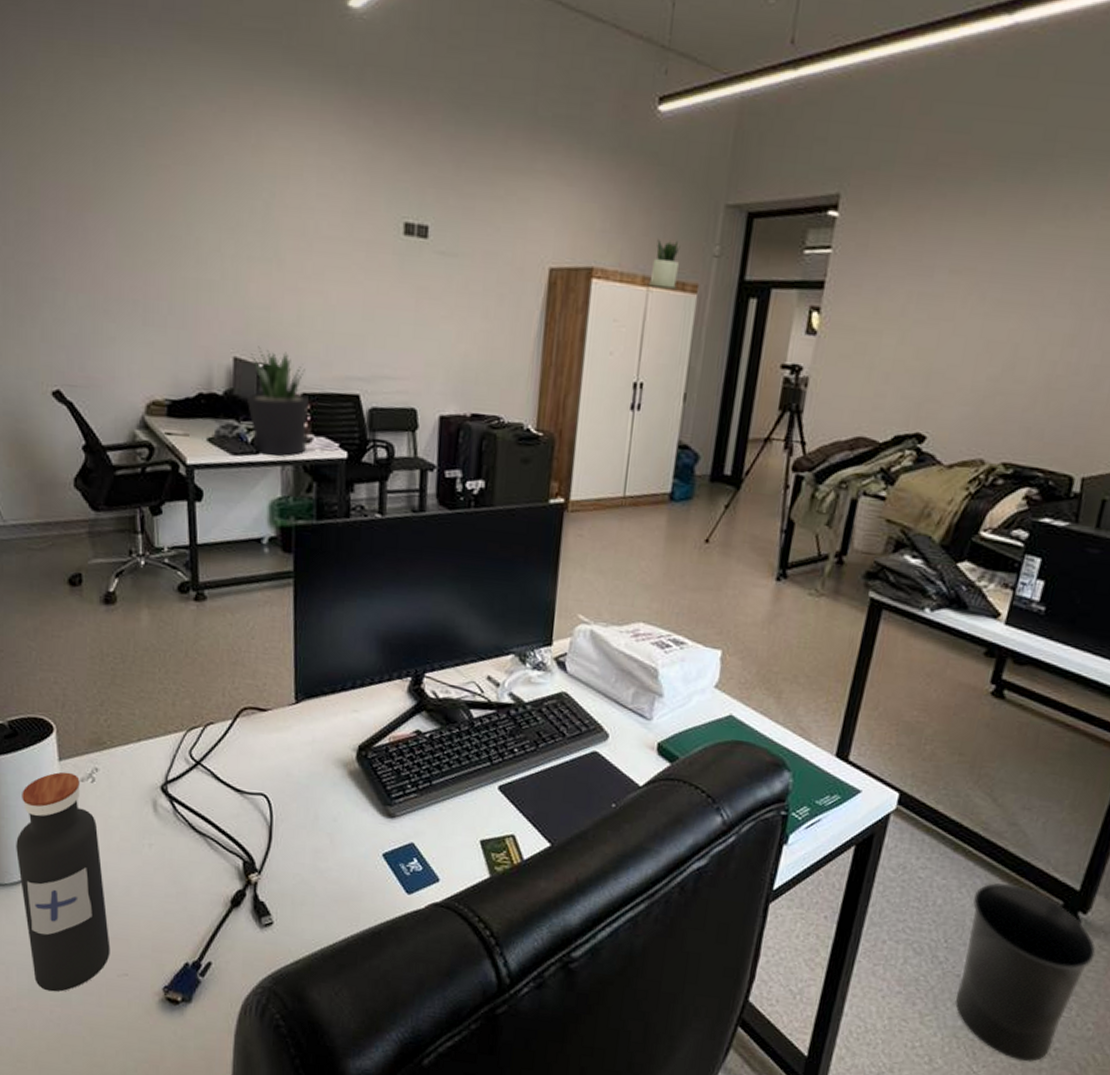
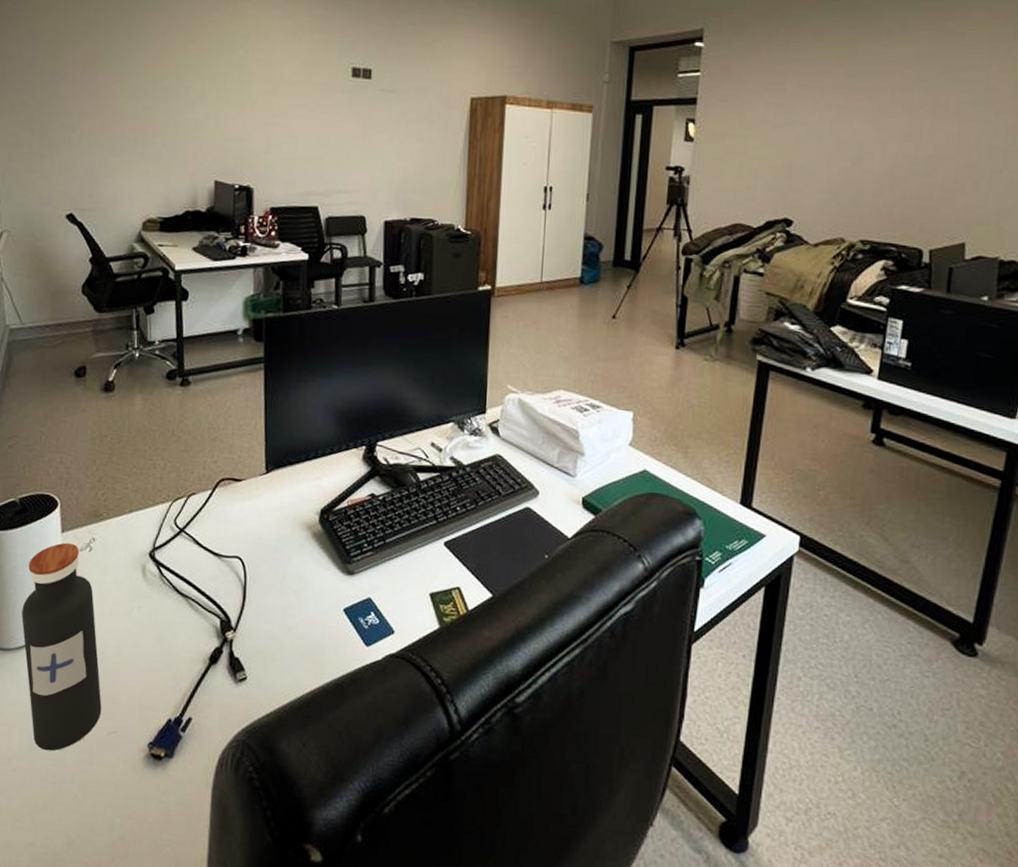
planter: present [248,346,309,456] -> none [226,171,277,261]
planter: present [647,238,681,291] -> none [551,70,577,111]
waste bin: present [955,883,1096,1061] -> none [870,618,996,793]

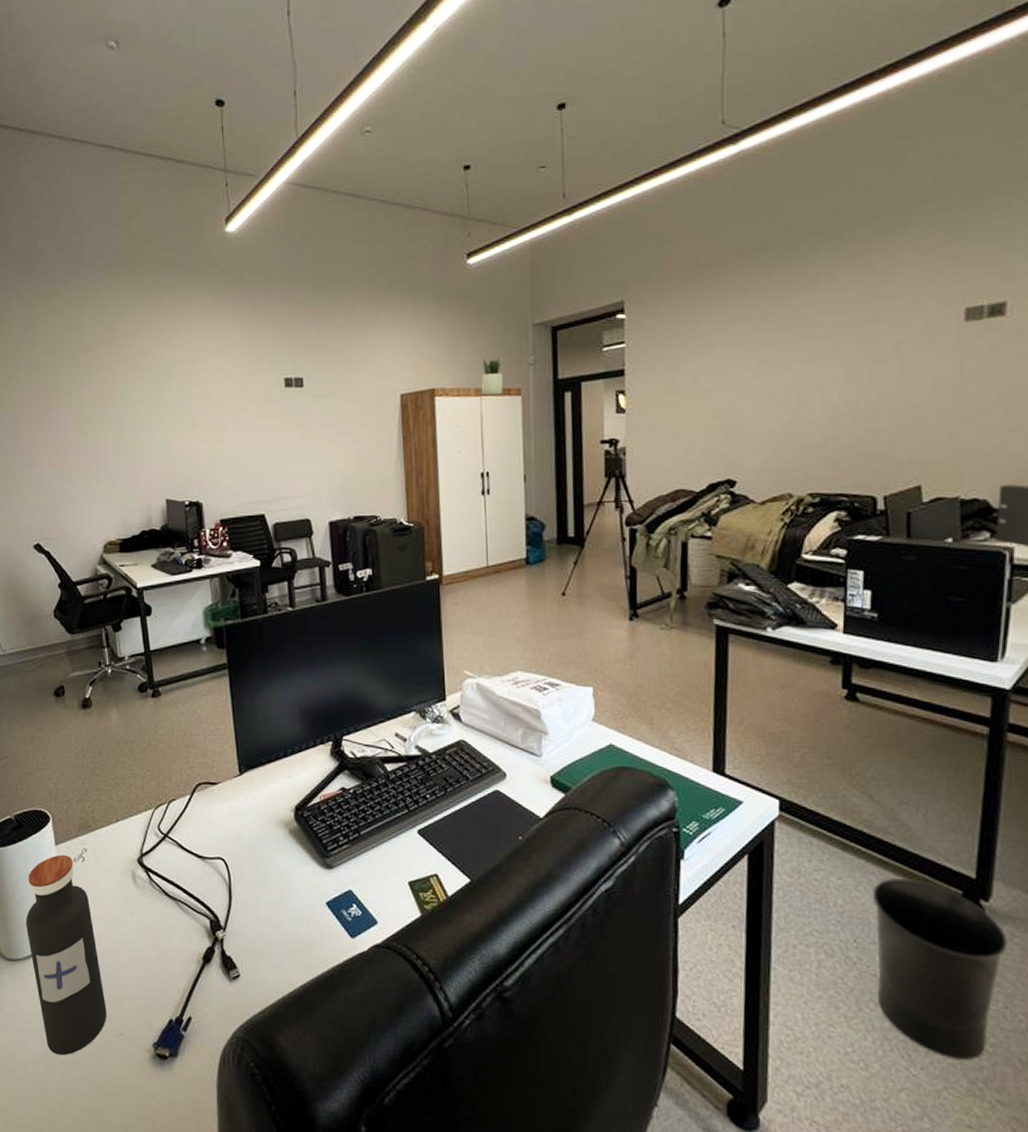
planter: none [551,70,577,111] -> present [480,357,505,396]
waste bin: none [870,618,996,793] -> present [872,878,1008,1060]

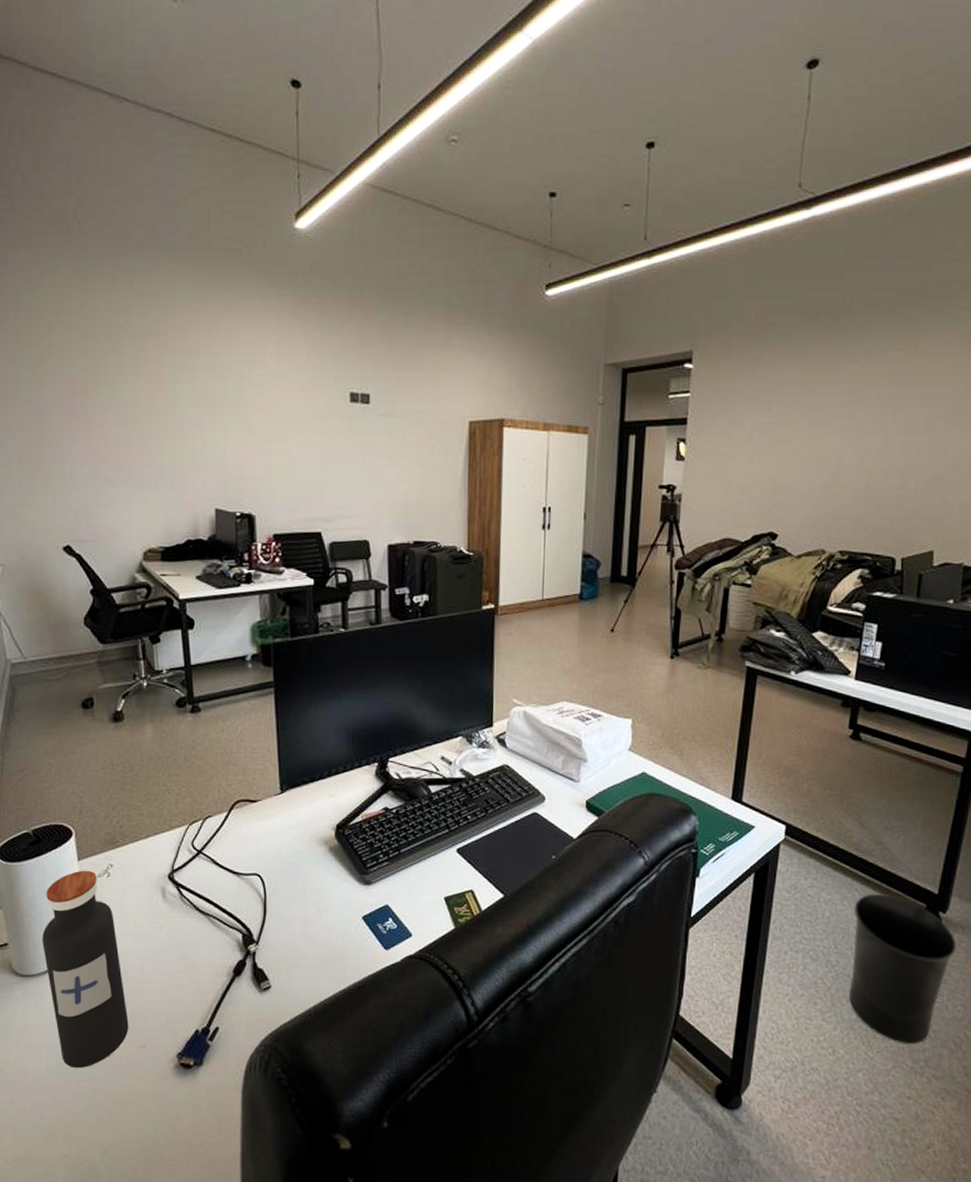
planter: present [480,357,505,396] -> none [548,393,572,433]

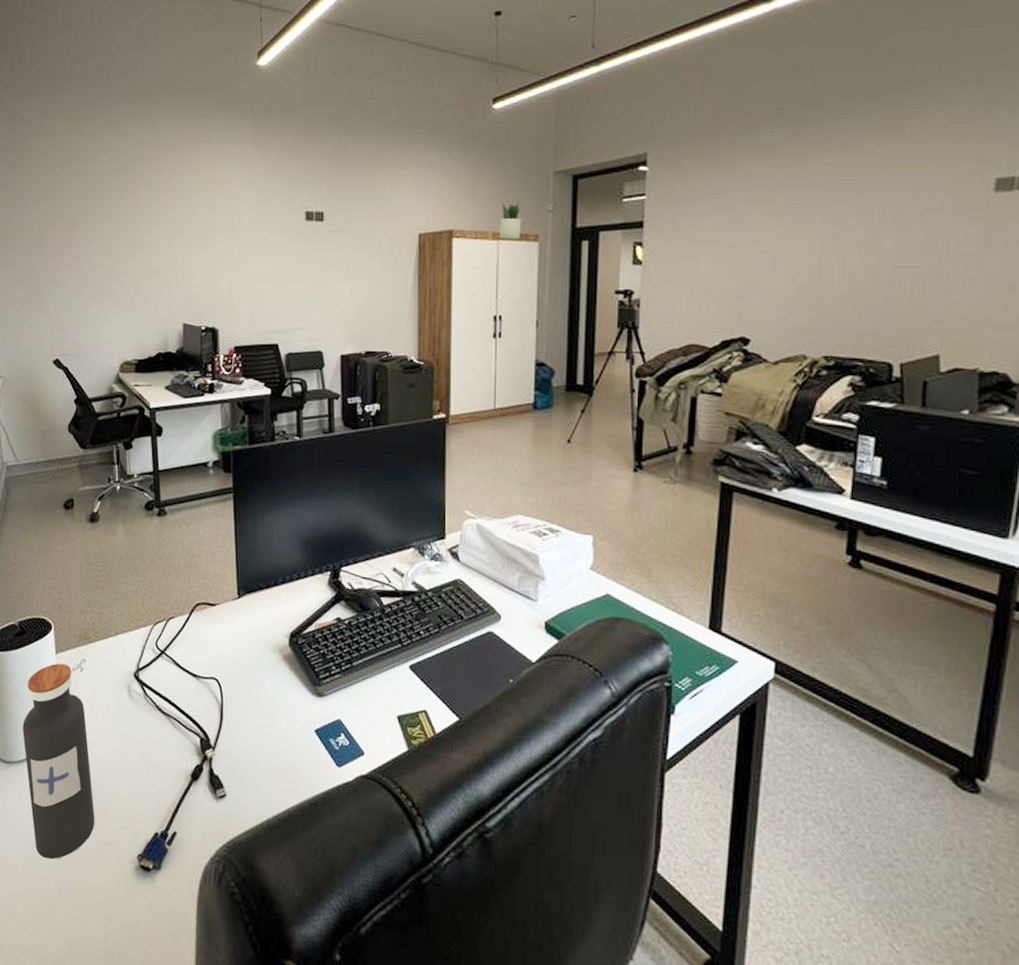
planter: none [548,393,572,433] -> present [497,202,522,241]
waste bin: present [848,894,957,1044] -> none [863,750,1003,941]

